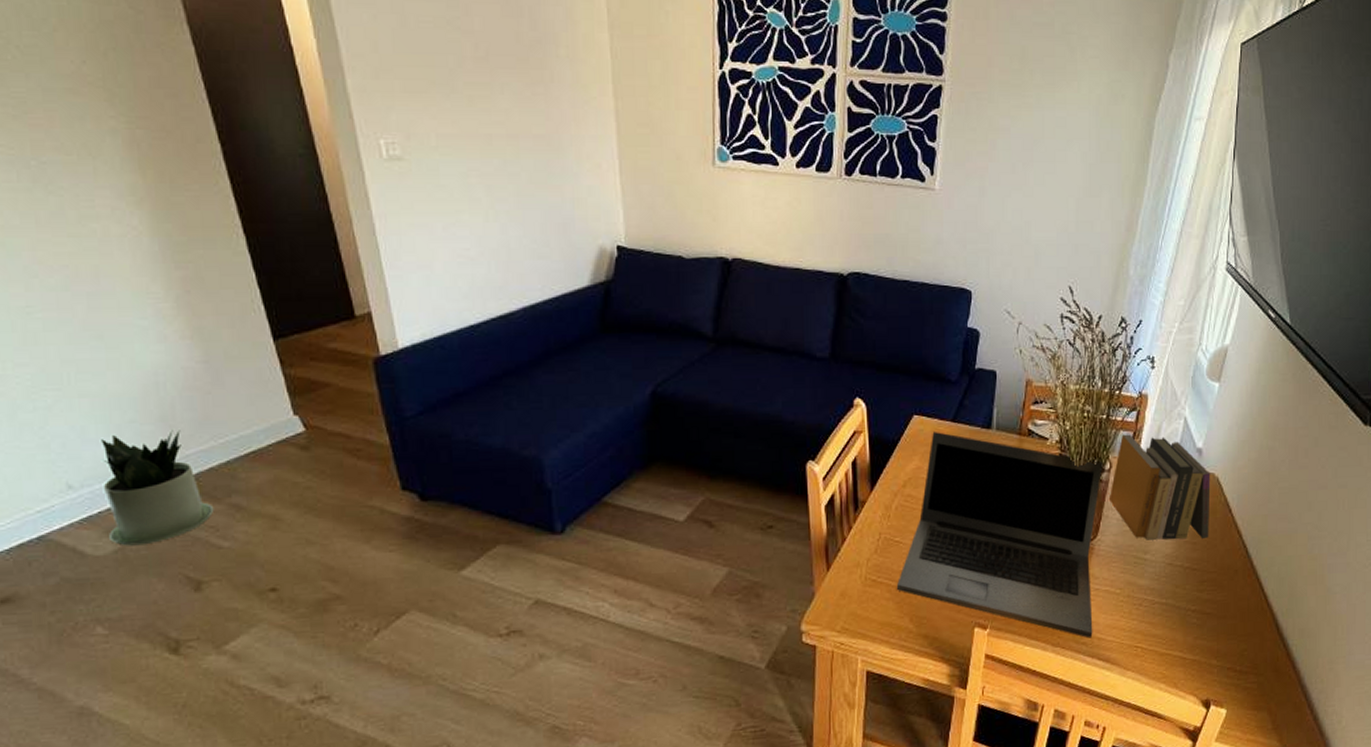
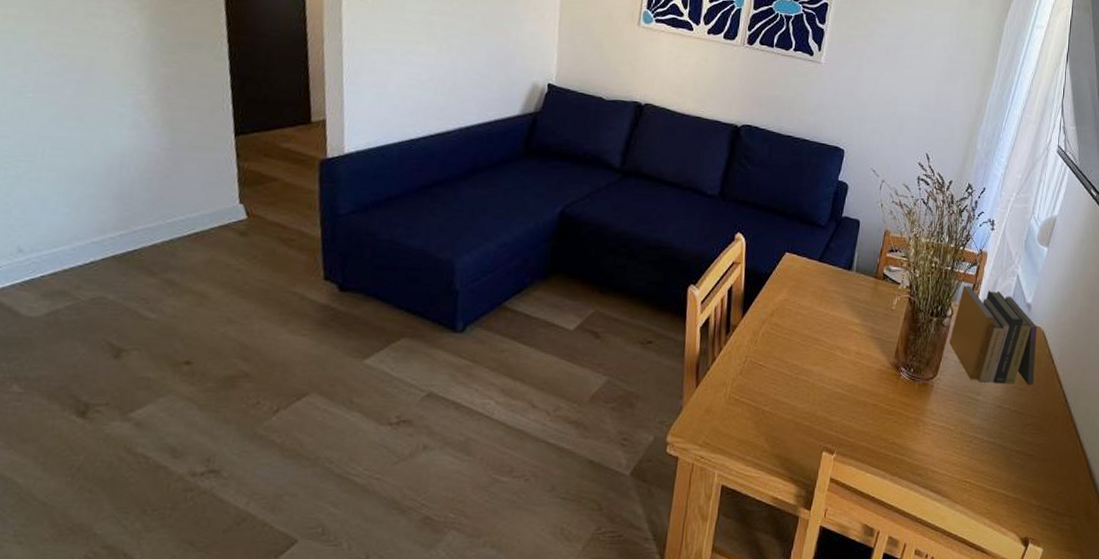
planter: present [101,428,215,546] -> none [44,206,150,311]
laptop: present [896,431,1103,639] -> none [756,268,946,470]

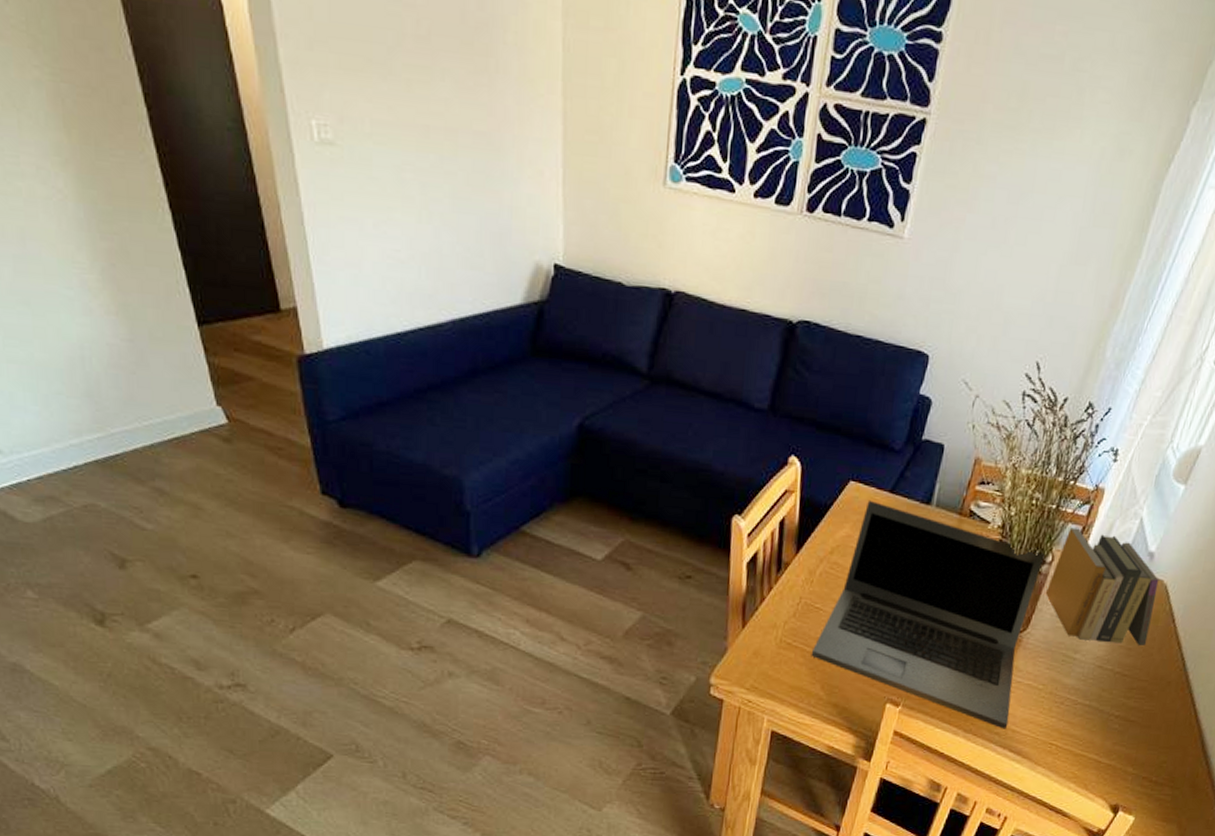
laptop: none [756,268,946,470] -> present [811,499,1045,729]

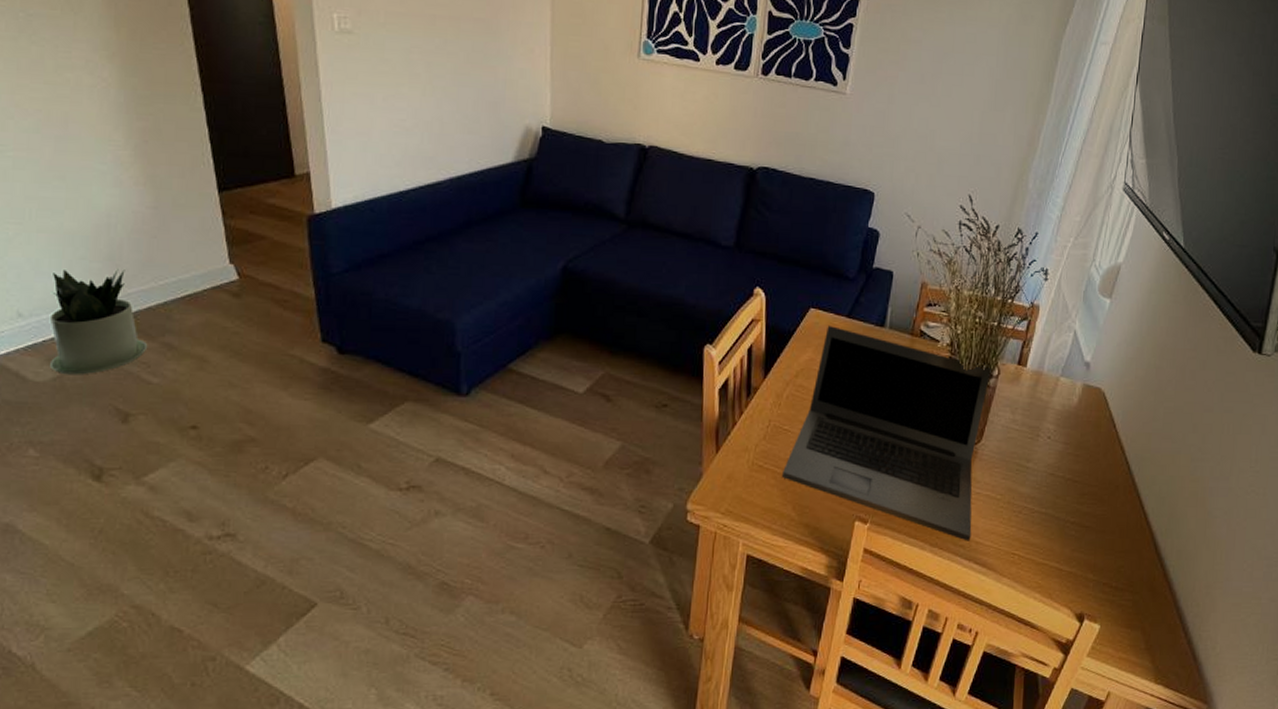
planter: none [29,405,139,518] -> present [49,268,148,375]
books: present [1045,527,1159,646] -> none [995,342,1097,453]

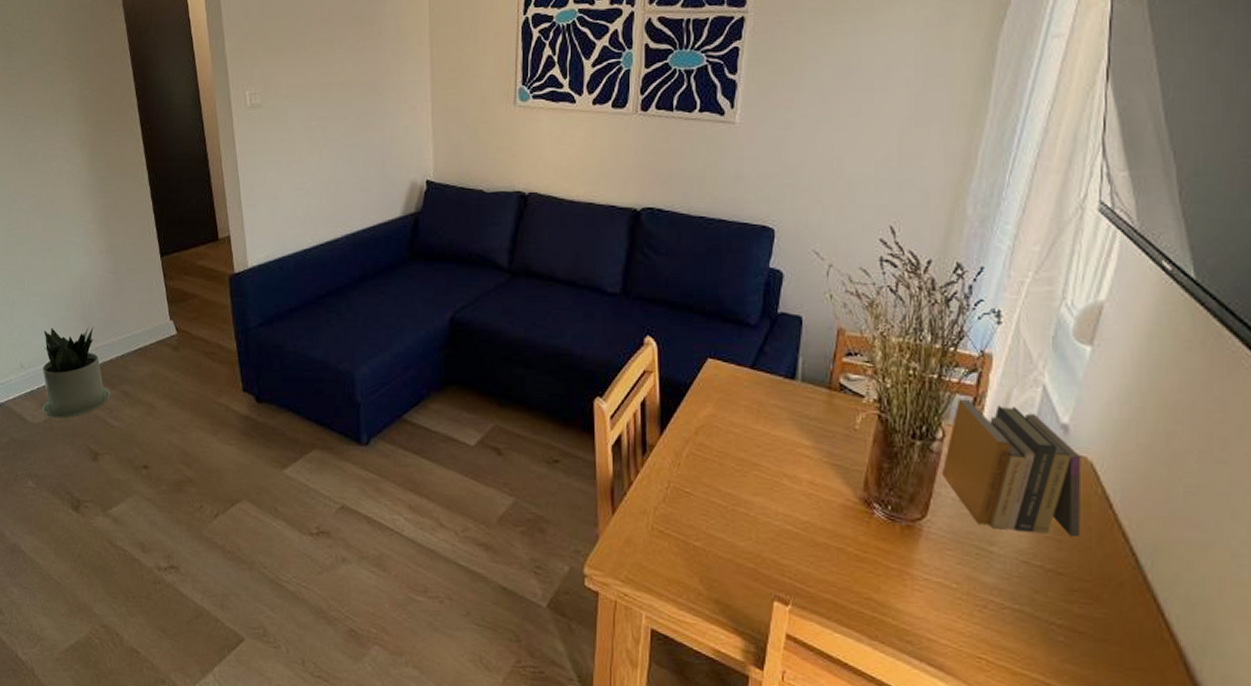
laptop: present [781,325,991,541] -> none [685,377,933,637]
books: none [995,342,1097,453] -> present [941,399,1082,538]

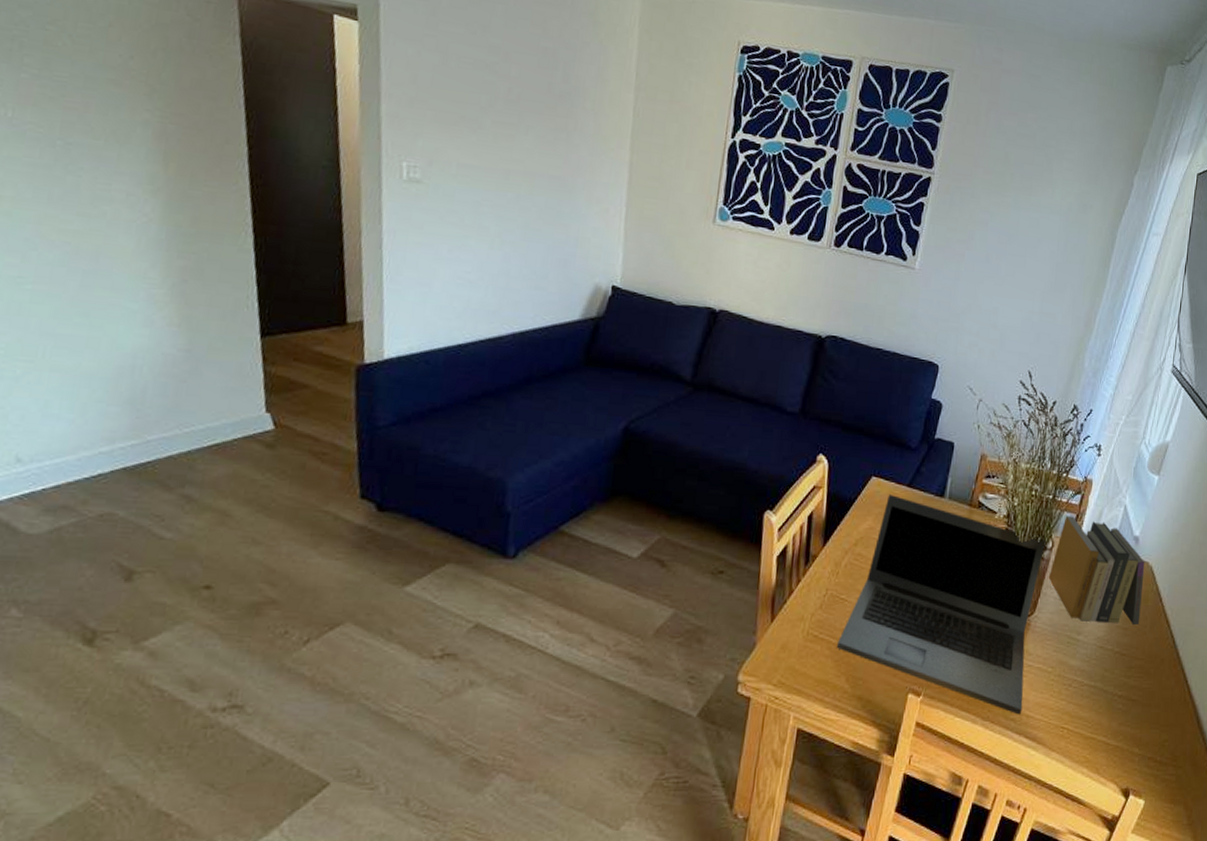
planter: present [41,325,111,418] -> none [46,412,165,528]
laptop: none [685,377,933,637] -> present [836,493,1046,715]

